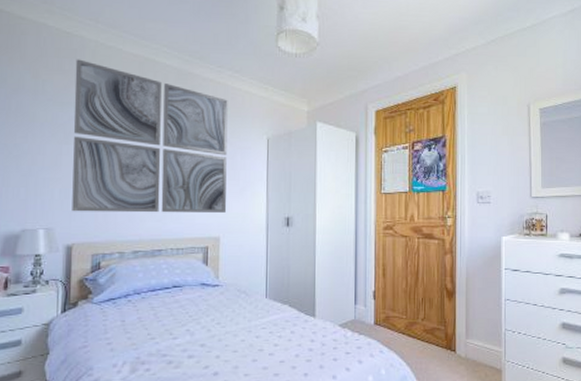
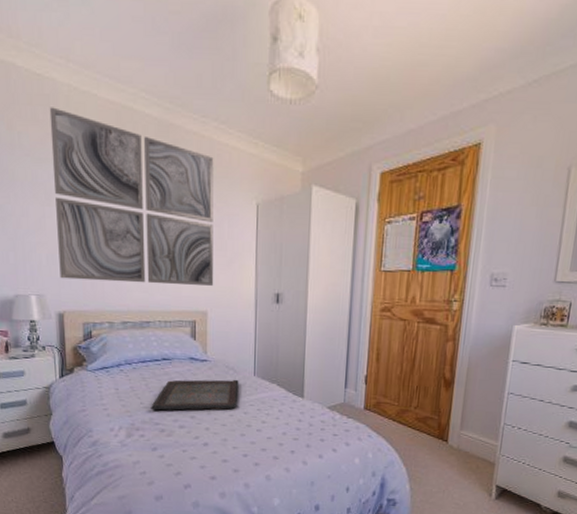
serving tray: none [159,302,251,341] -> present [151,379,239,411]

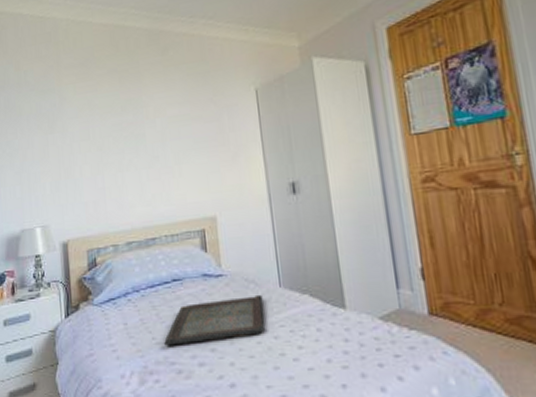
wall art: present [49,107,214,286] -> none [51,41,220,205]

